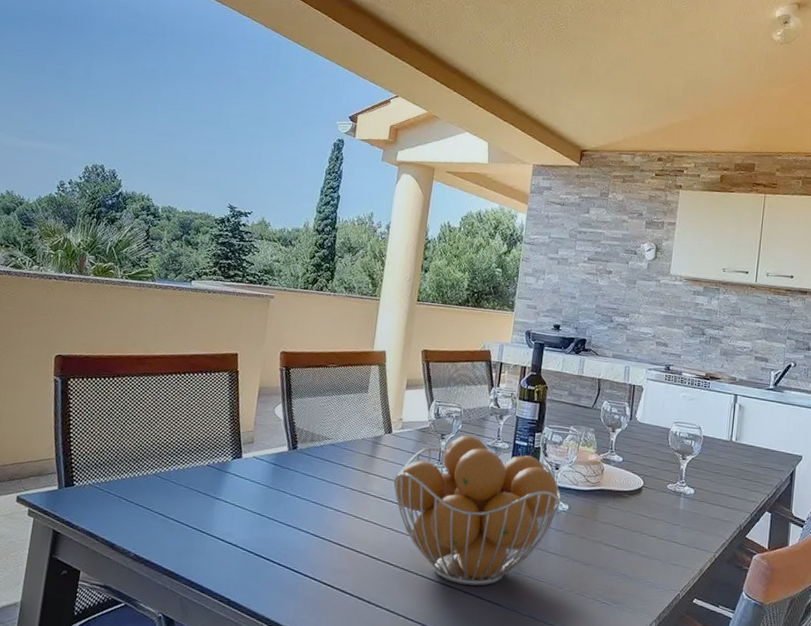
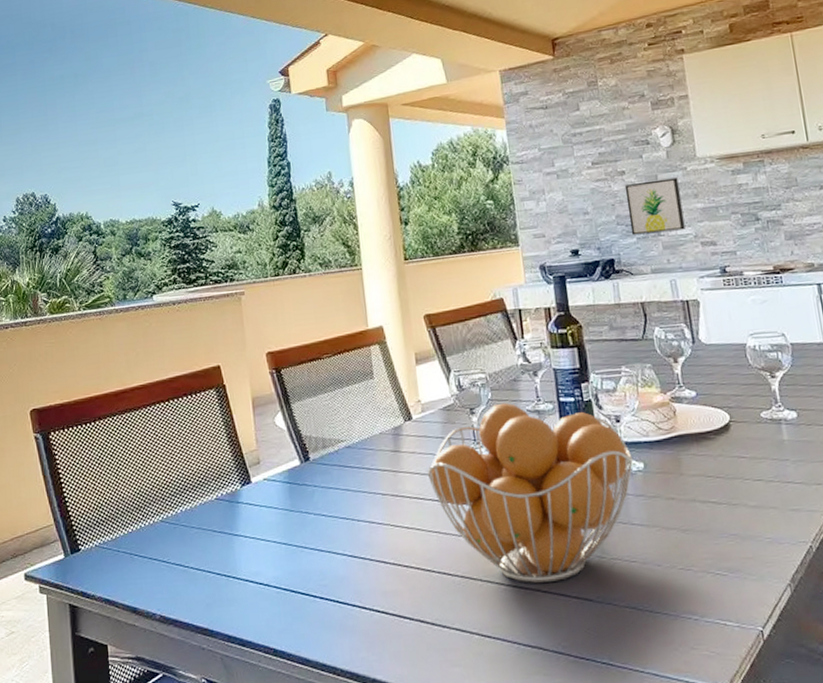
wall art: none [605,282,651,329] -> present [624,177,686,236]

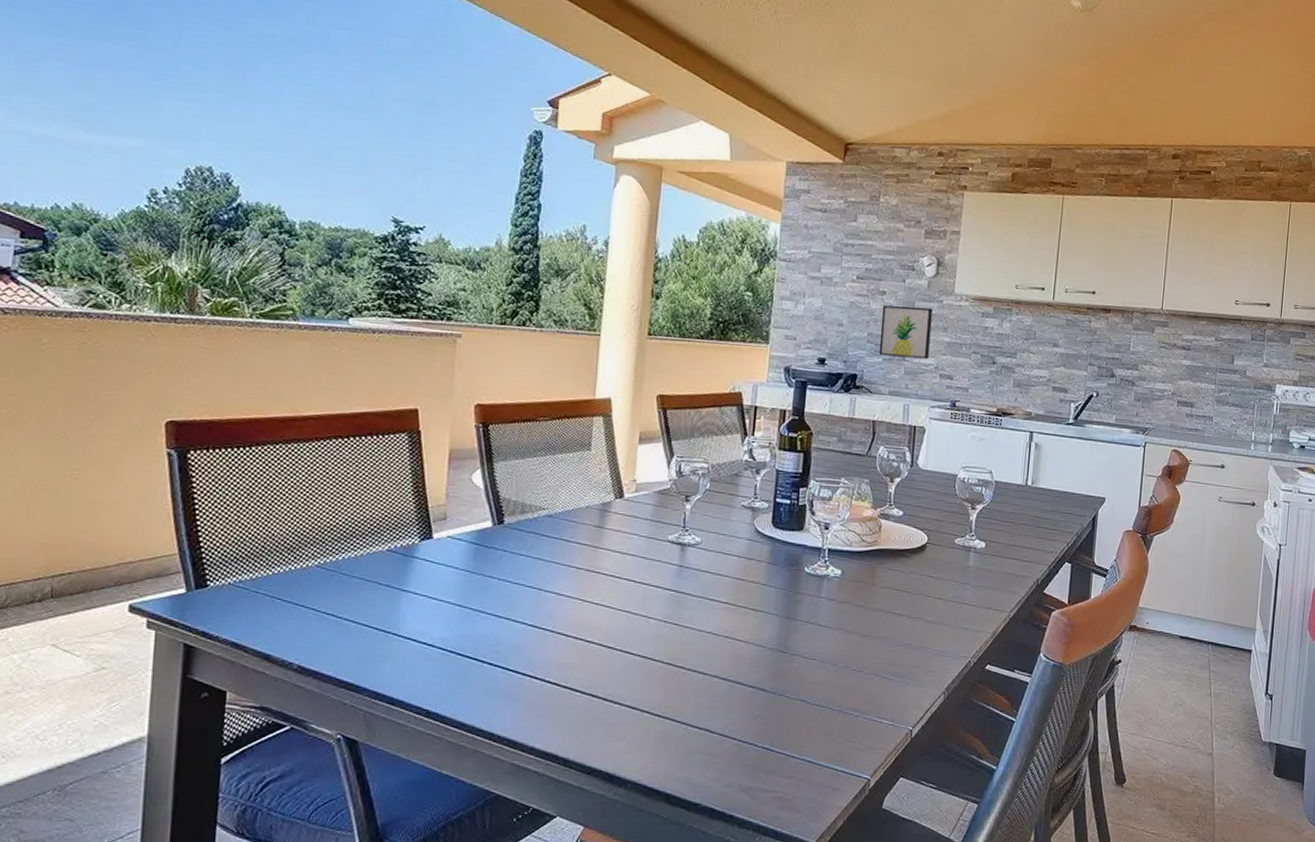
fruit basket: present [427,402,634,583] -> none [628,495,833,670]

